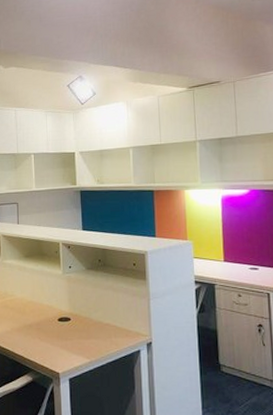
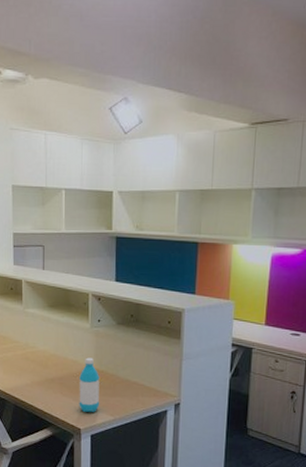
water bottle: none [55,302,76,356] -> present [79,357,100,412]

